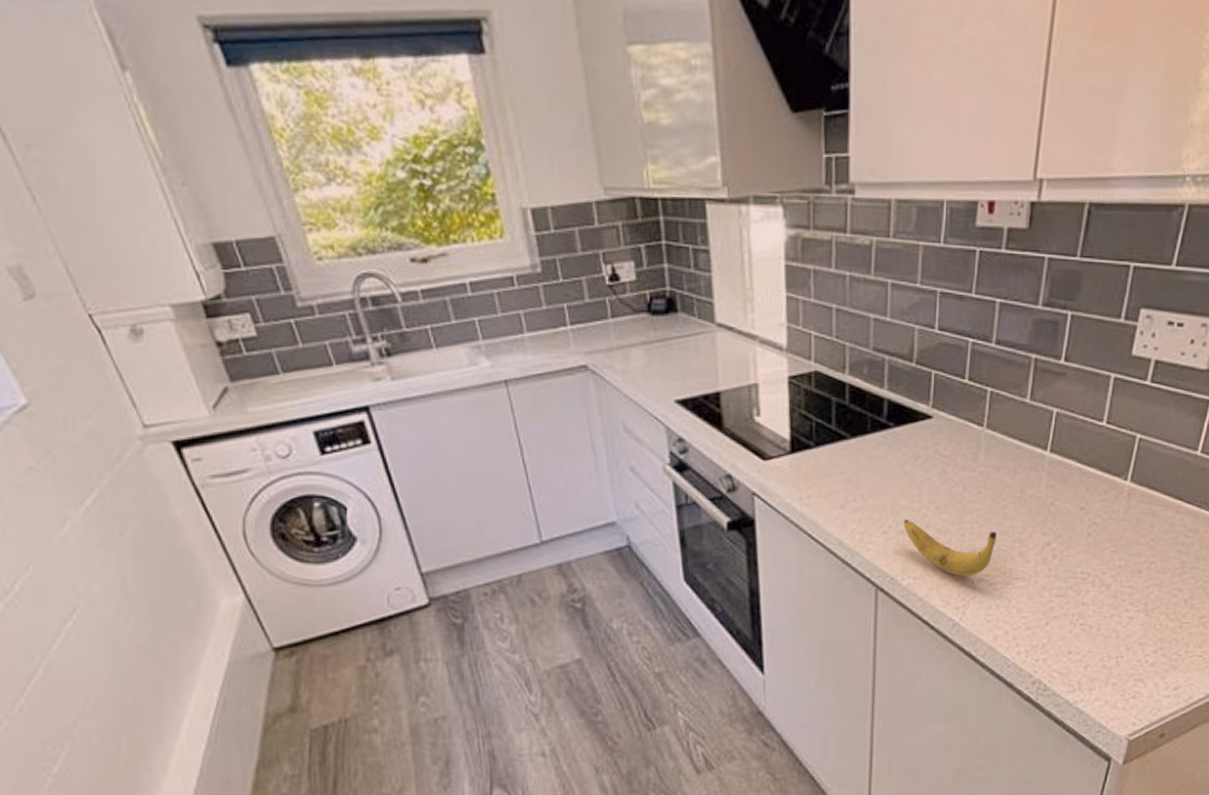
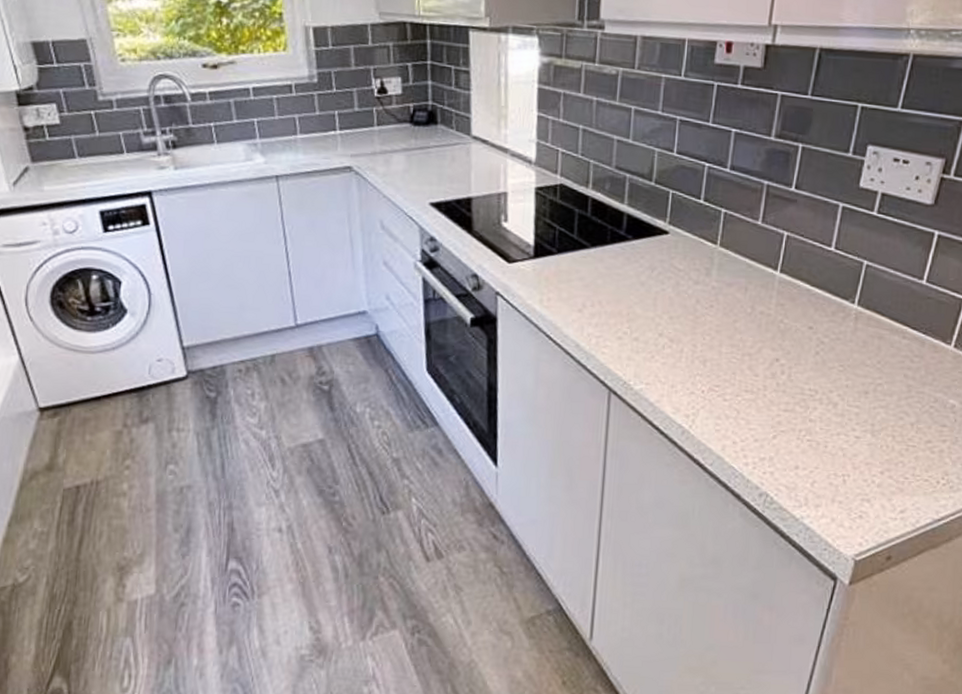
banana: present [903,519,997,576] -> none [637,326,727,386]

